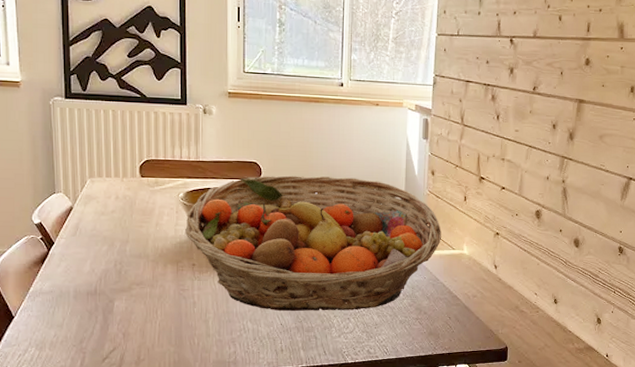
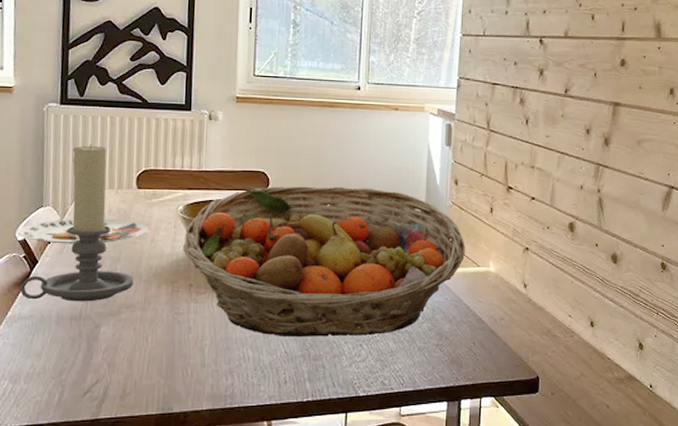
plate: none [34,204,154,228] -> present [18,218,149,244]
candle holder: none [40,135,141,279] -> present [20,144,133,302]

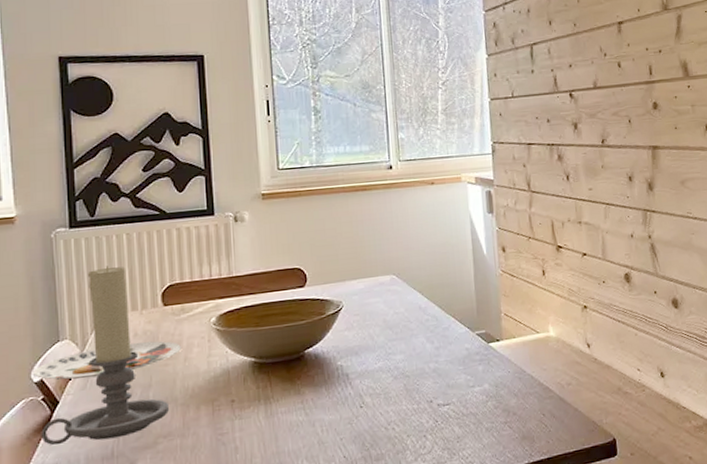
fruit basket: present [183,186,465,337] -> none [220,268,523,442]

